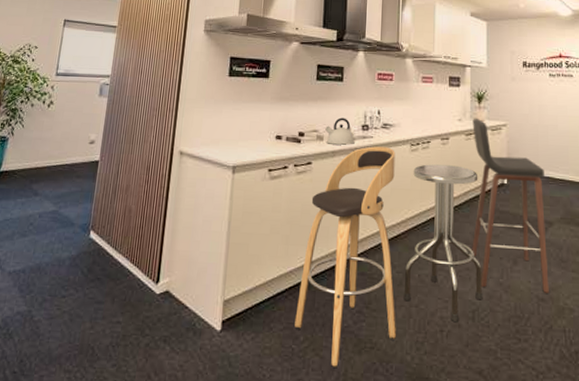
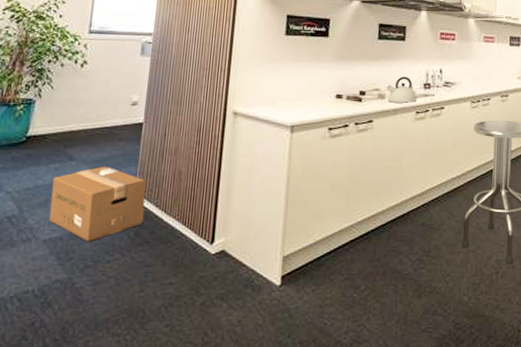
box: none [14,202,100,276] -> present [49,166,146,242]
bar stool: present [295,146,396,368] -> none [356,104,456,313]

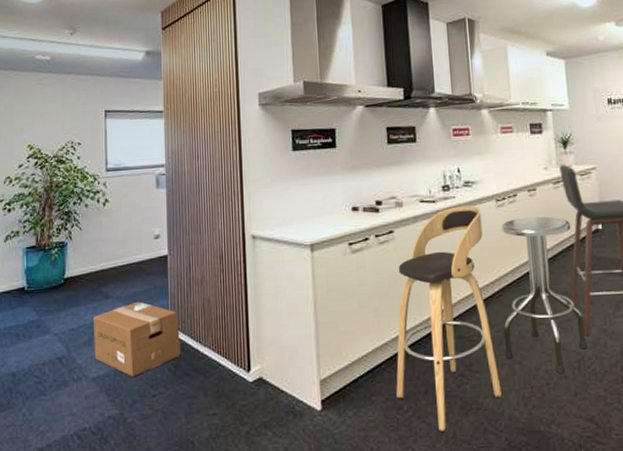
bar stool: none [356,104,456,313] -> present [396,205,502,433]
kettle: present [387,76,417,103] -> none [403,180,437,210]

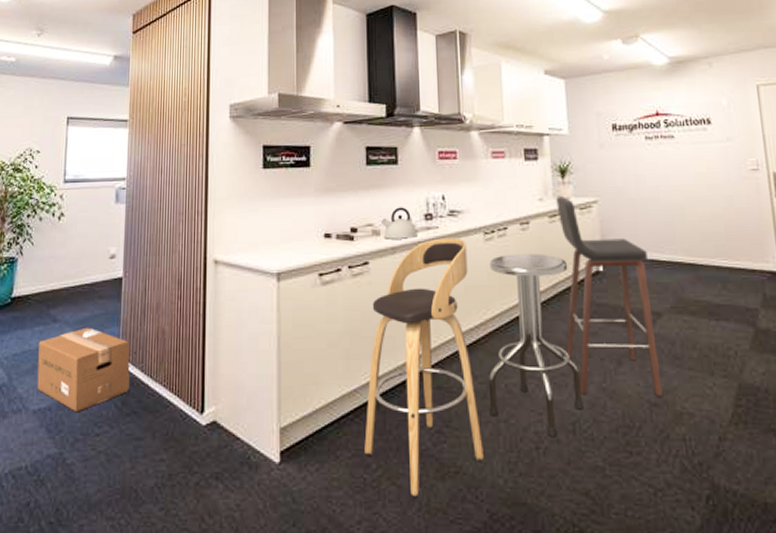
kettle: none [403,180,437,210] -> present [381,207,417,239]

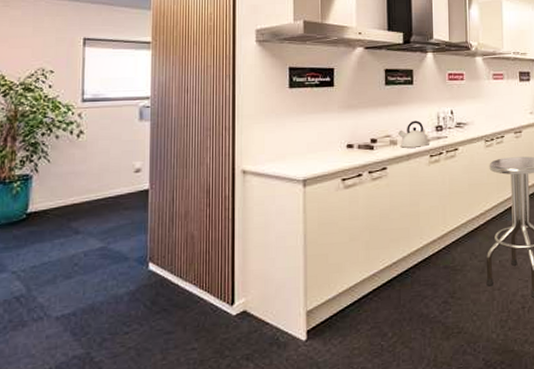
box: present [37,327,130,413] -> none [59,236,159,315]
bar stool: present [364,238,484,498] -> none [382,145,481,356]

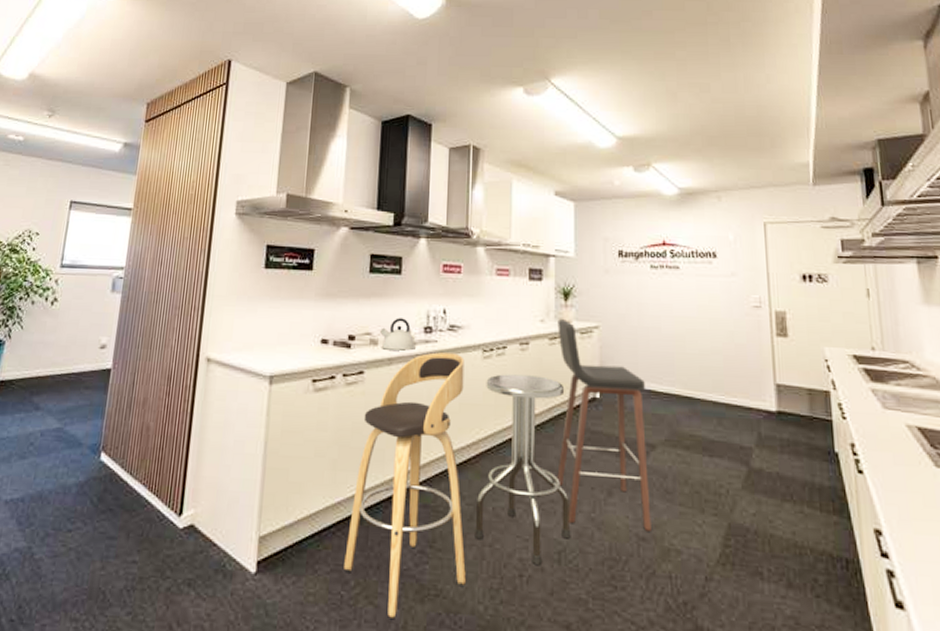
bar stool: none [382,145,481,356] -> present [344,352,466,620]

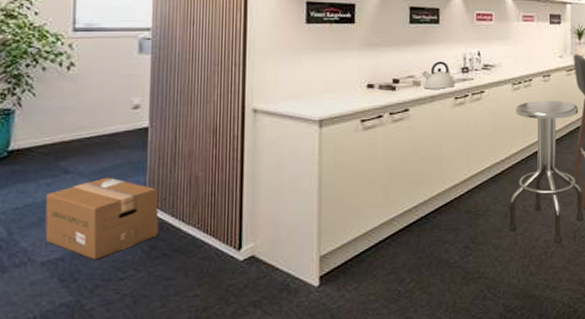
box: none [12,417,112,506] -> present [45,177,159,261]
bar stool: present [344,352,466,620] -> none [400,88,502,302]

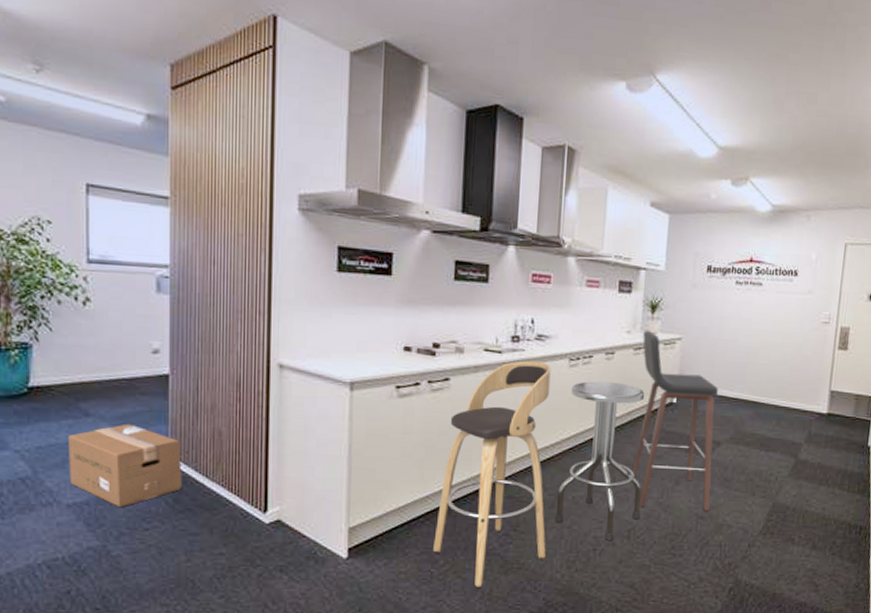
bar stool: none [400,88,502,302] -> present [433,361,551,589]
kettle: present [422,61,454,89] -> none [466,326,503,359]

